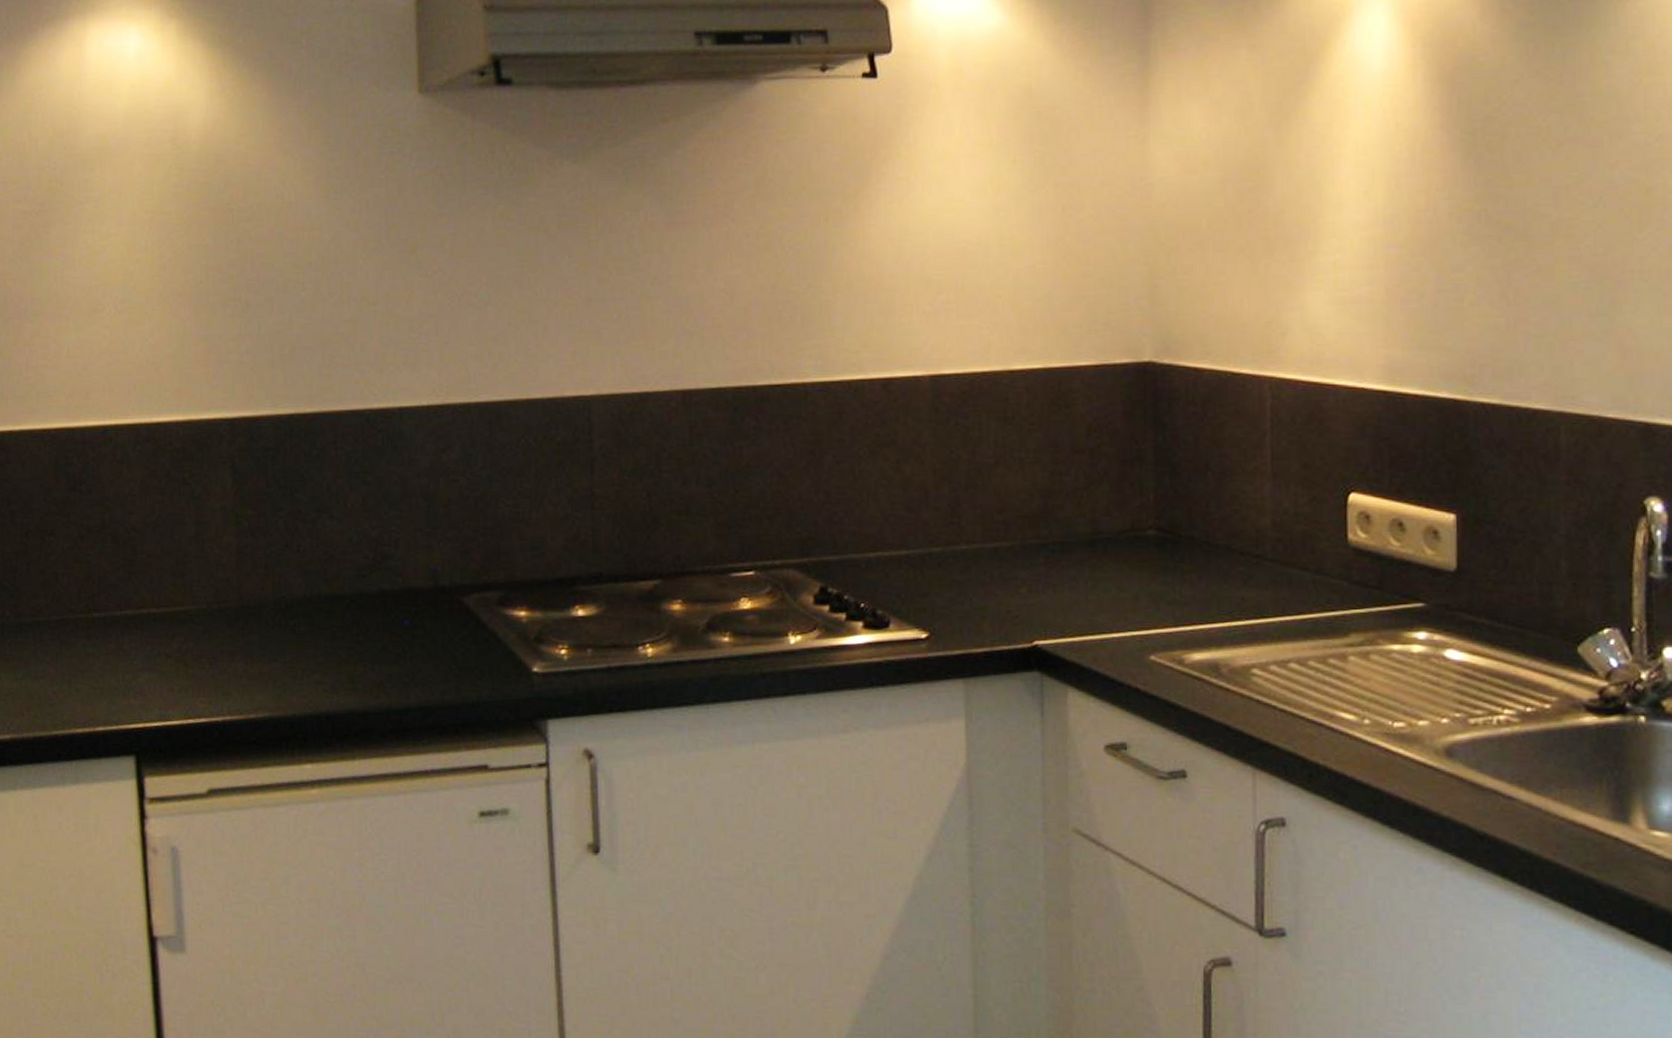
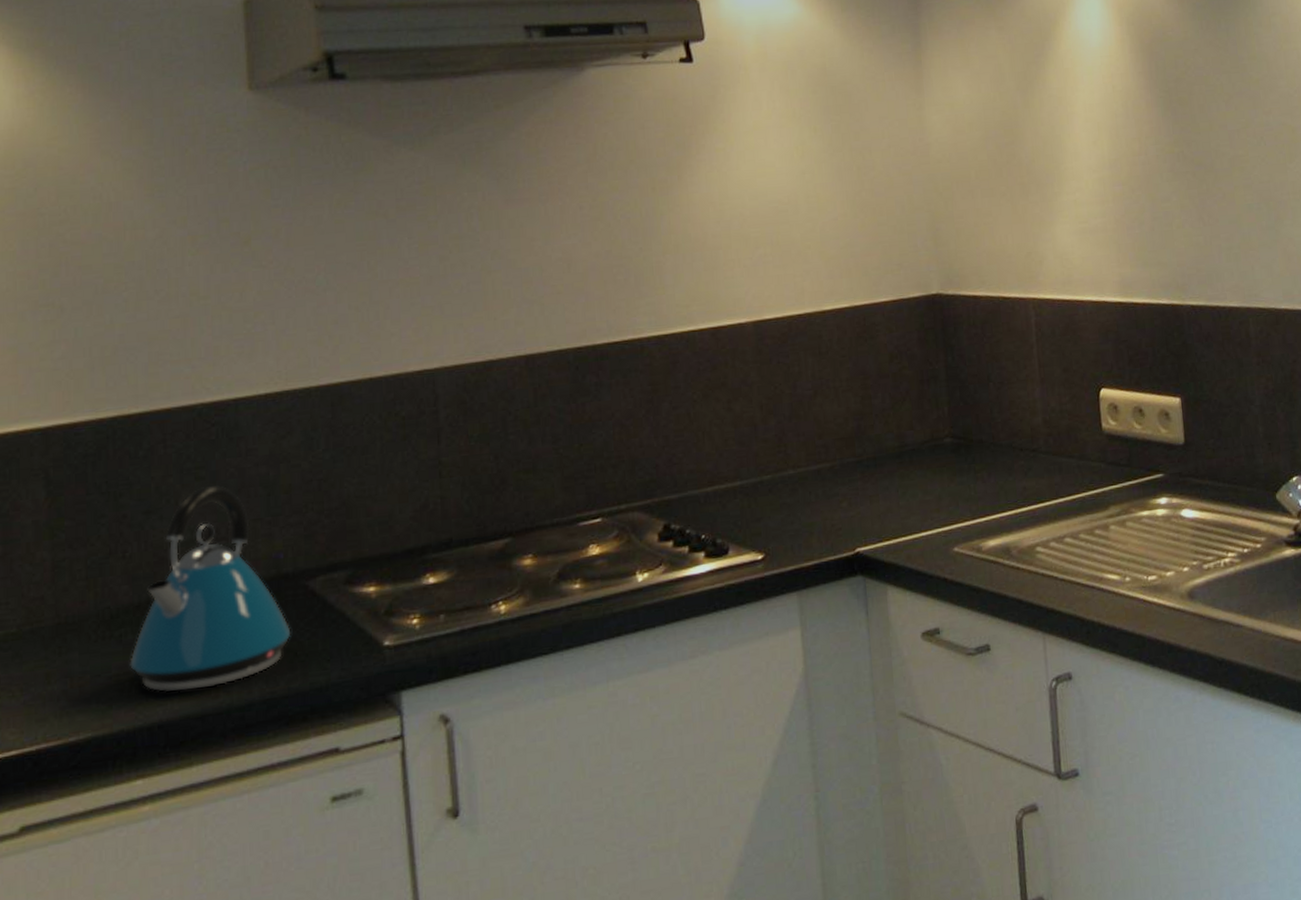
kettle: none [302,491,446,687] -> present [130,484,291,693]

